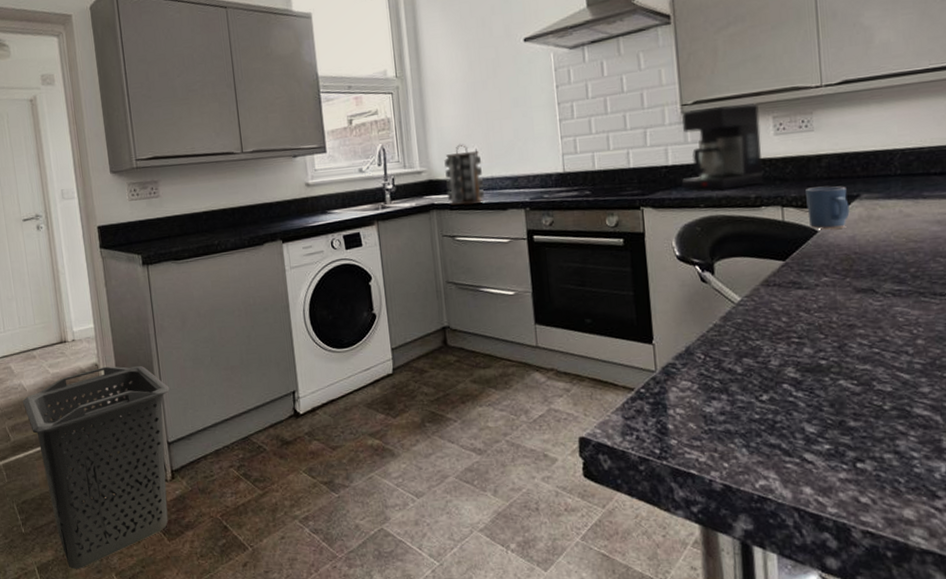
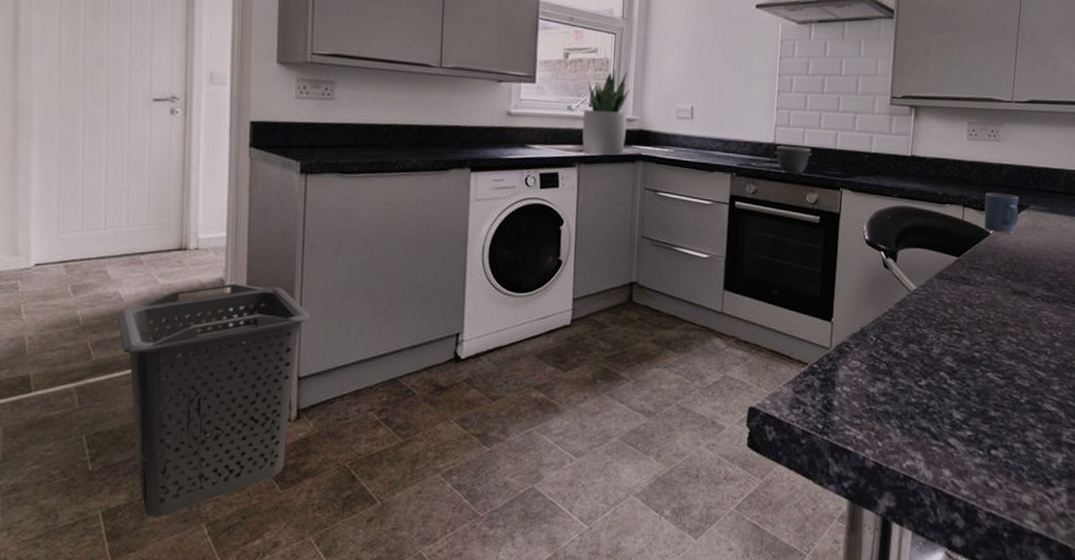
planter: none [372,127,417,211] -> present [582,69,631,156]
spice rack: present [444,144,484,207] -> none [656,98,697,163]
cooking pot: none [560,171,605,201] -> present [769,142,812,174]
coffee maker: present [681,103,764,190] -> none [880,103,957,183]

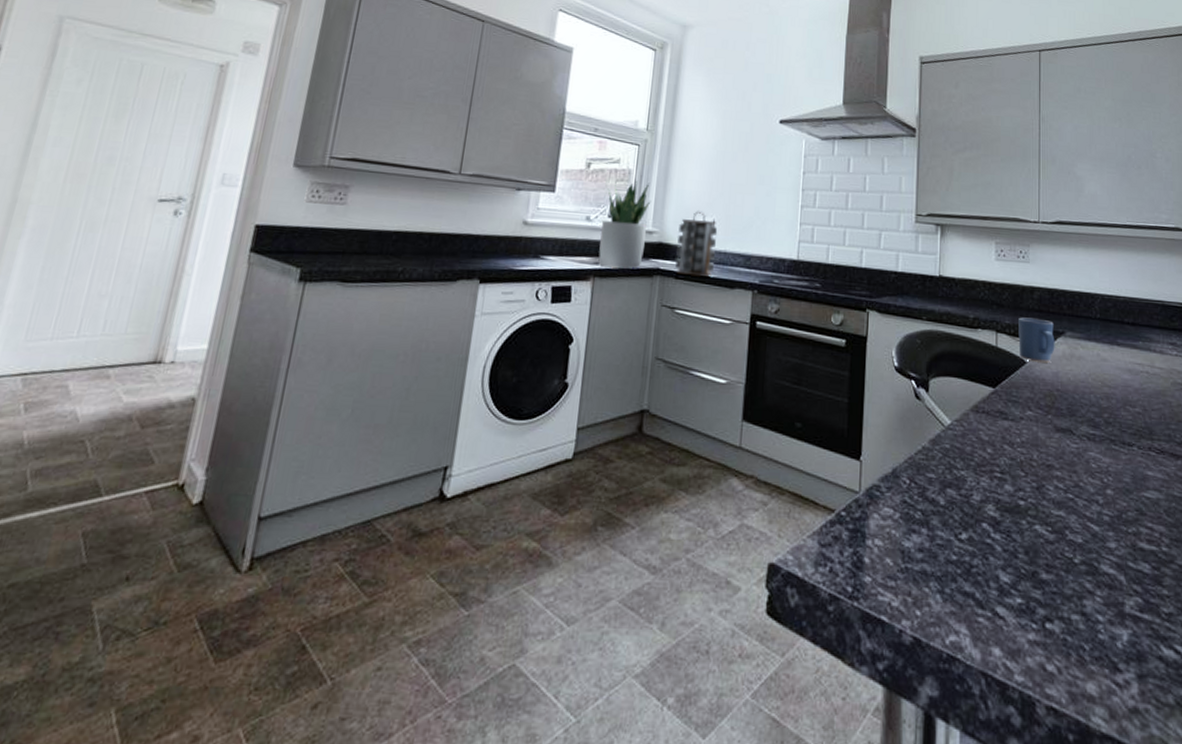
laundry basket: present [116,283,312,516] -> none [45,403,286,698]
spice rack: none [656,98,697,163] -> present [675,211,718,278]
cooking pot: present [769,142,812,174] -> none [792,258,837,293]

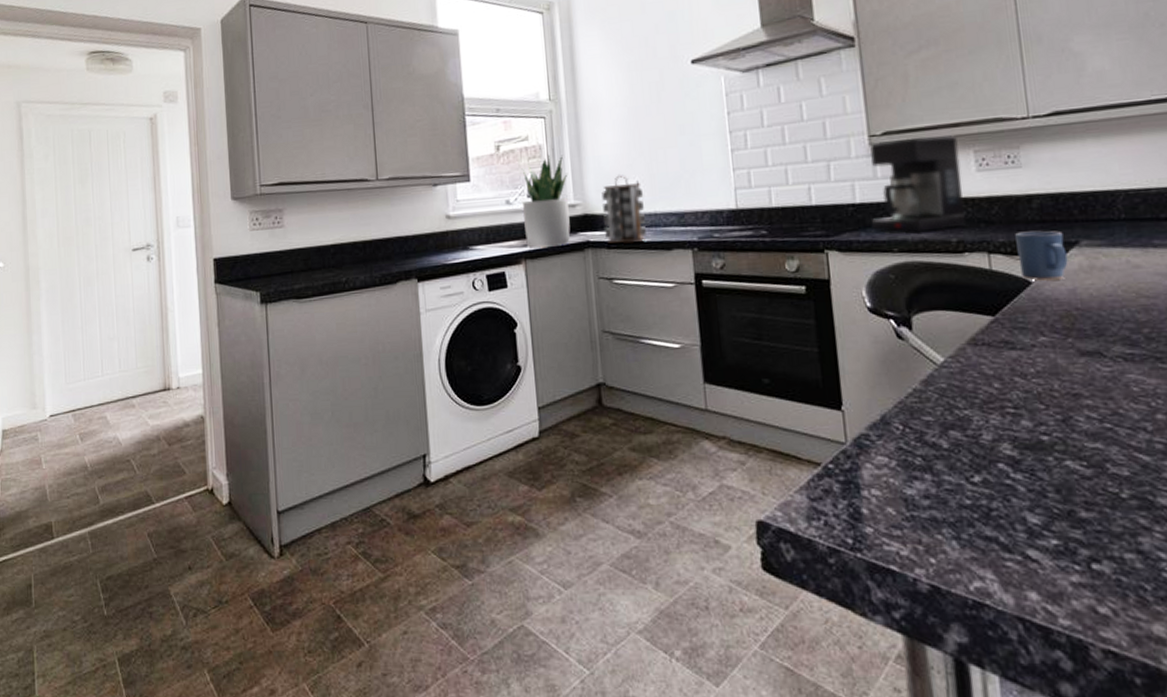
coffee maker: none [907,221,984,306] -> present [869,135,967,233]

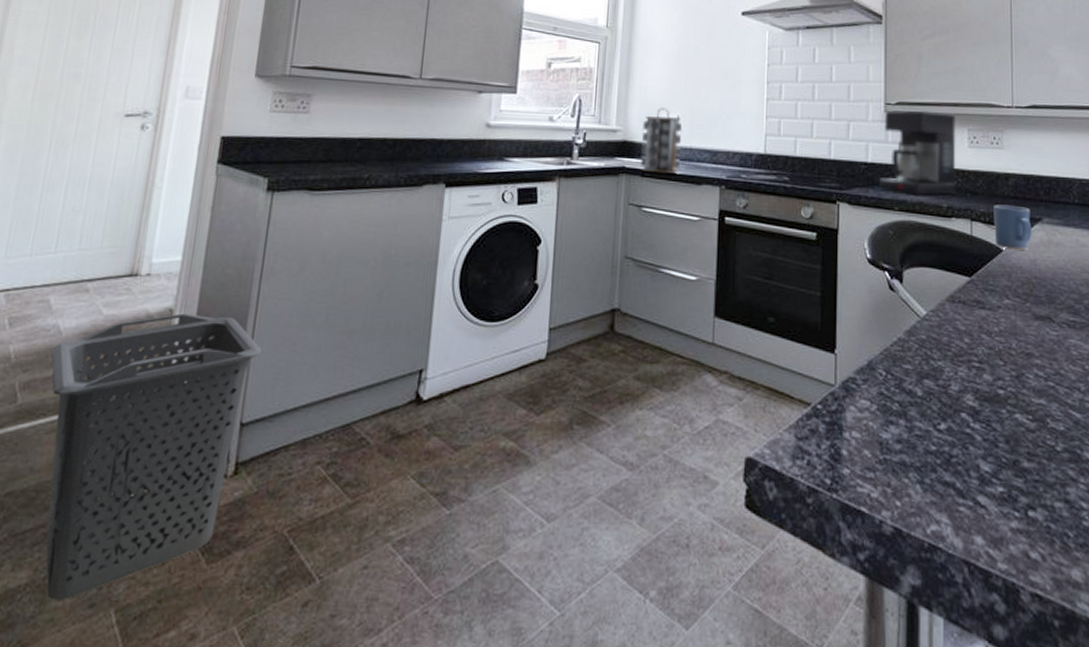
laundry basket: none [117,419,284,662] -> present [46,313,263,600]
planter: present [521,154,571,248] -> none [563,78,614,169]

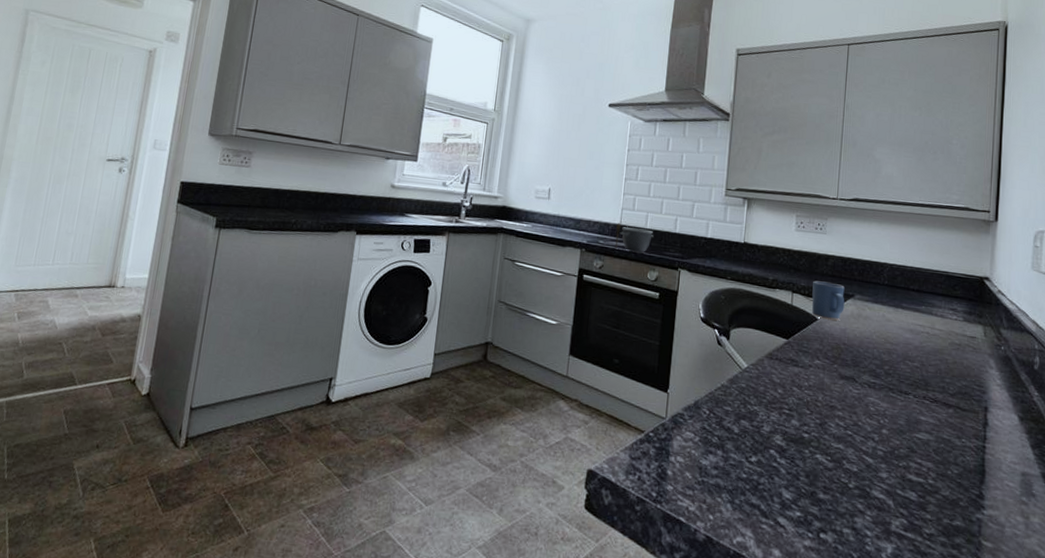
laundry basket: present [46,313,263,600] -> none [44,319,209,528]
spice rack: present [641,107,683,175] -> none [516,180,553,237]
cooking pot: none [760,152,805,186] -> present [614,223,654,253]
coffee maker: present [878,110,957,195] -> none [715,195,787,269]

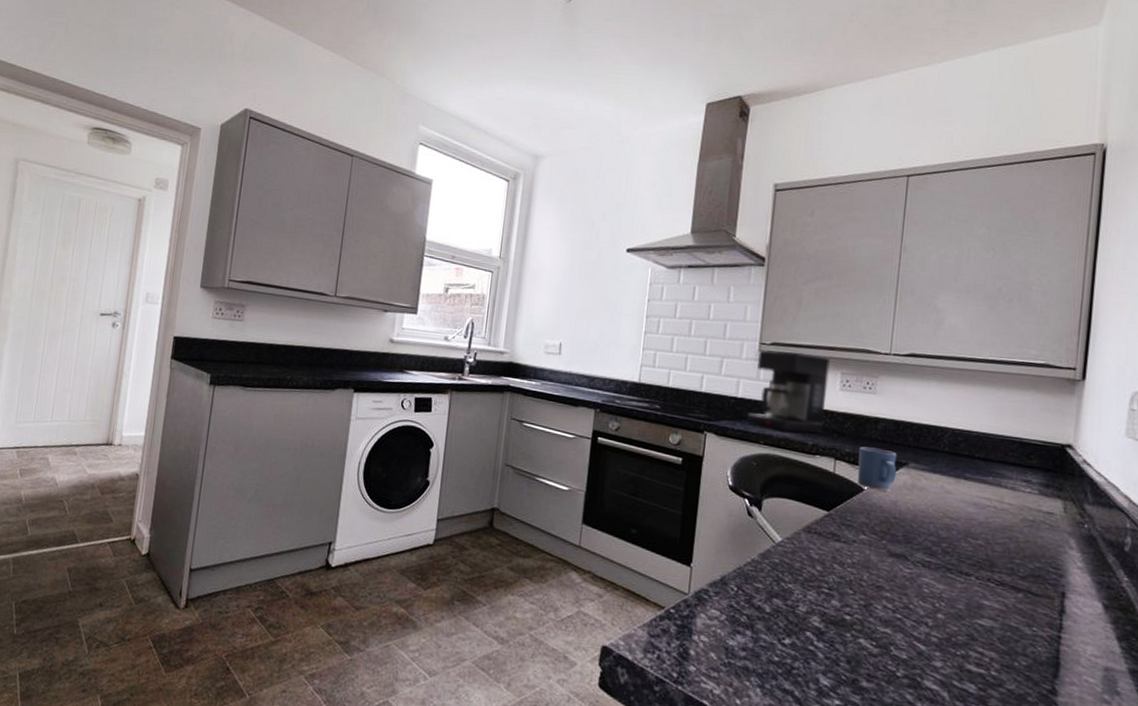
cooking pot: present [614,223,654,253] -> none [632,381,677,414]
coffee maker: none [715,195,787,269] -> present [746,349,830,433]

